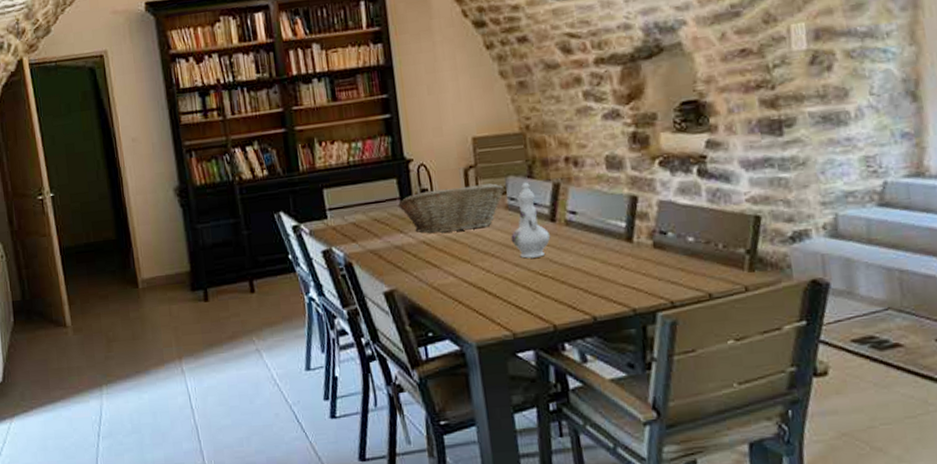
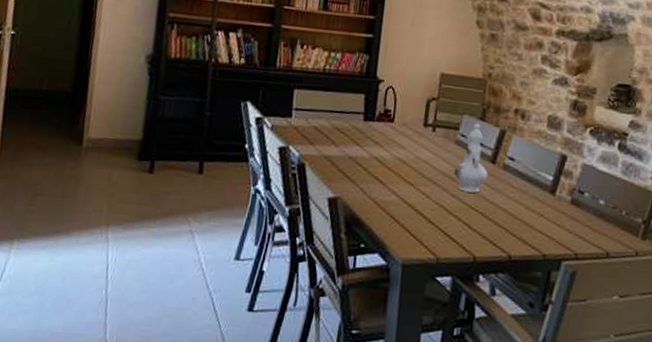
fruit basket: present [397,183,505,233] -> none [360,112,459,157]

